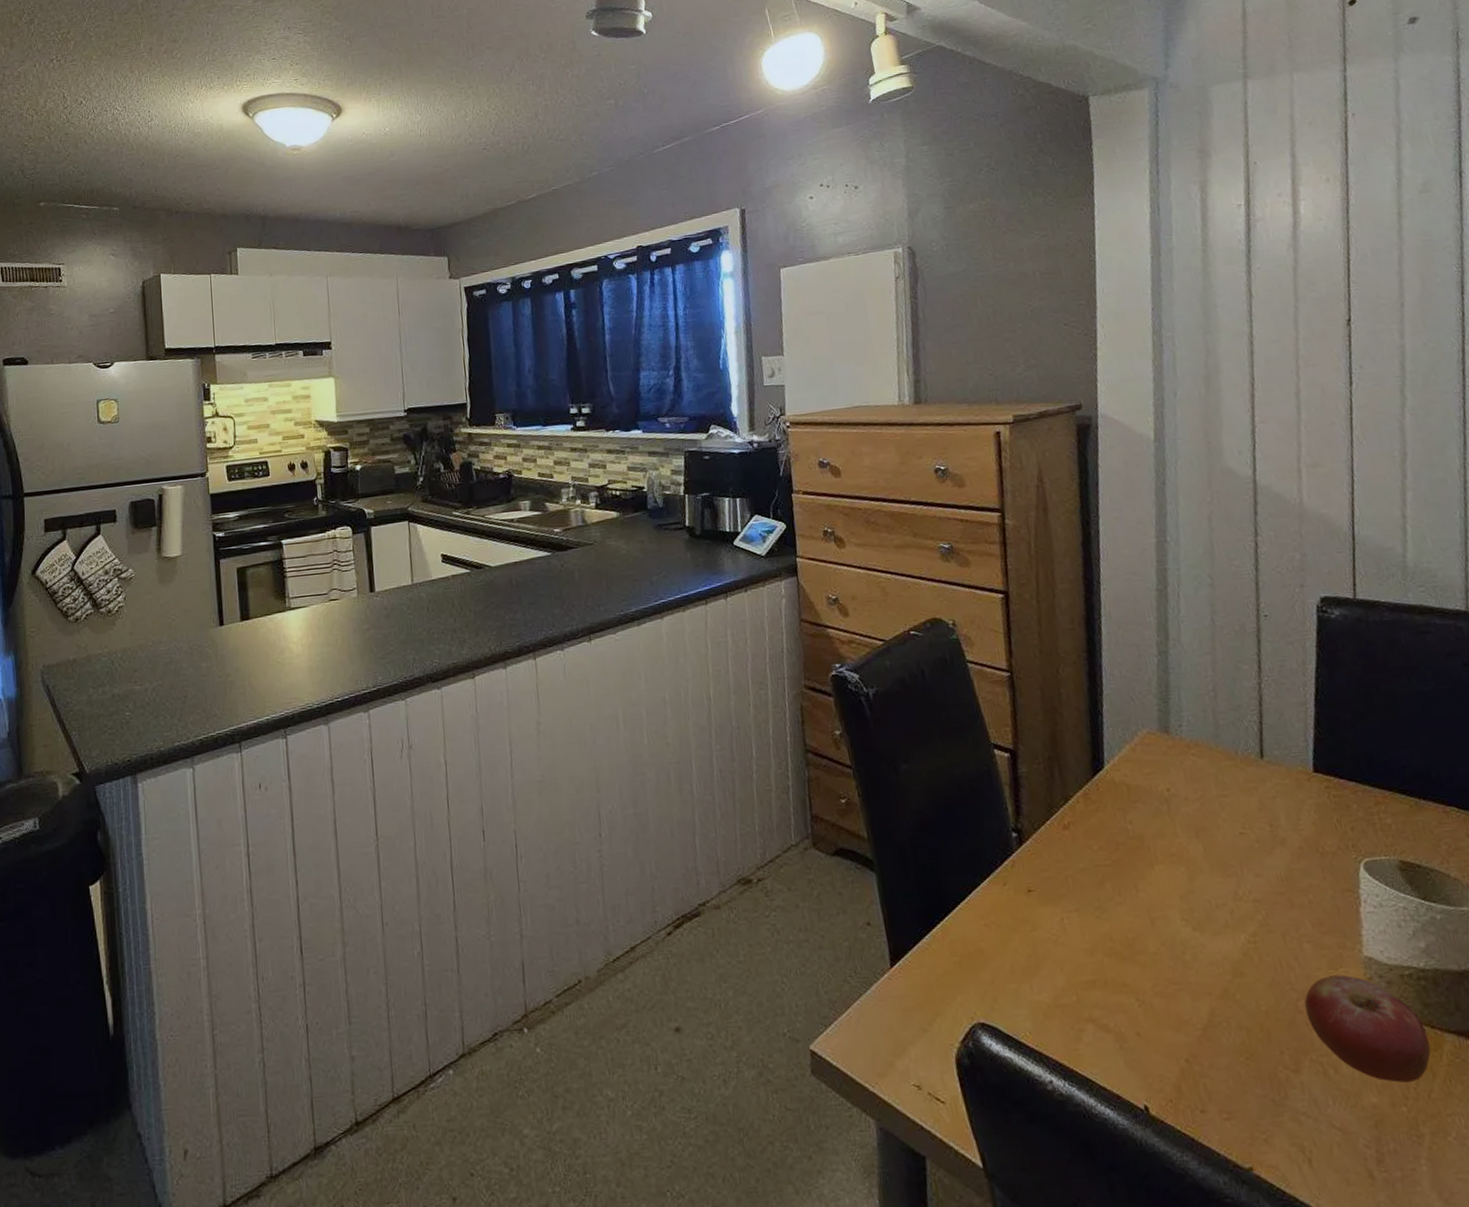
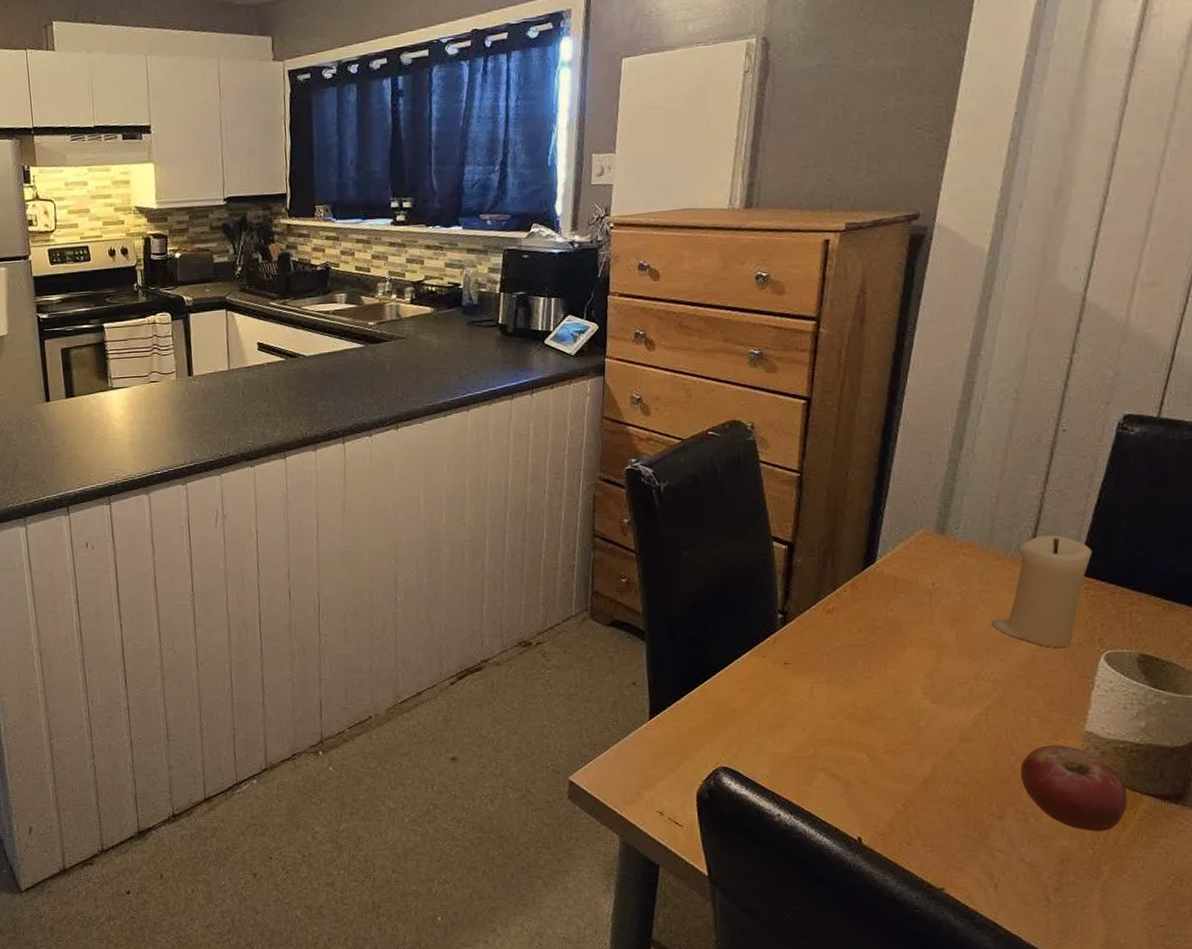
candle: none [1236,729,1326,859] -> present [991,534,1092,649]

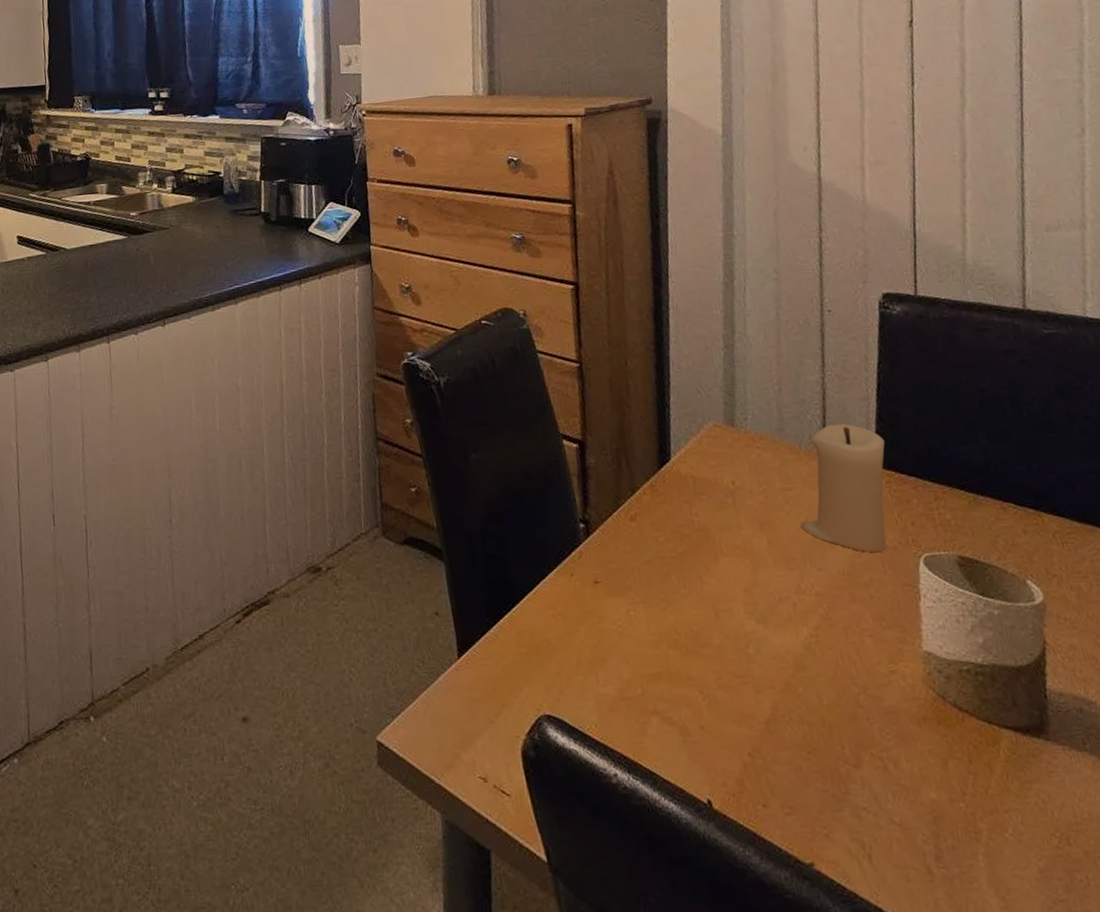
fruit: present [1020,745,1128,831] -> none [865,669,989,778]

